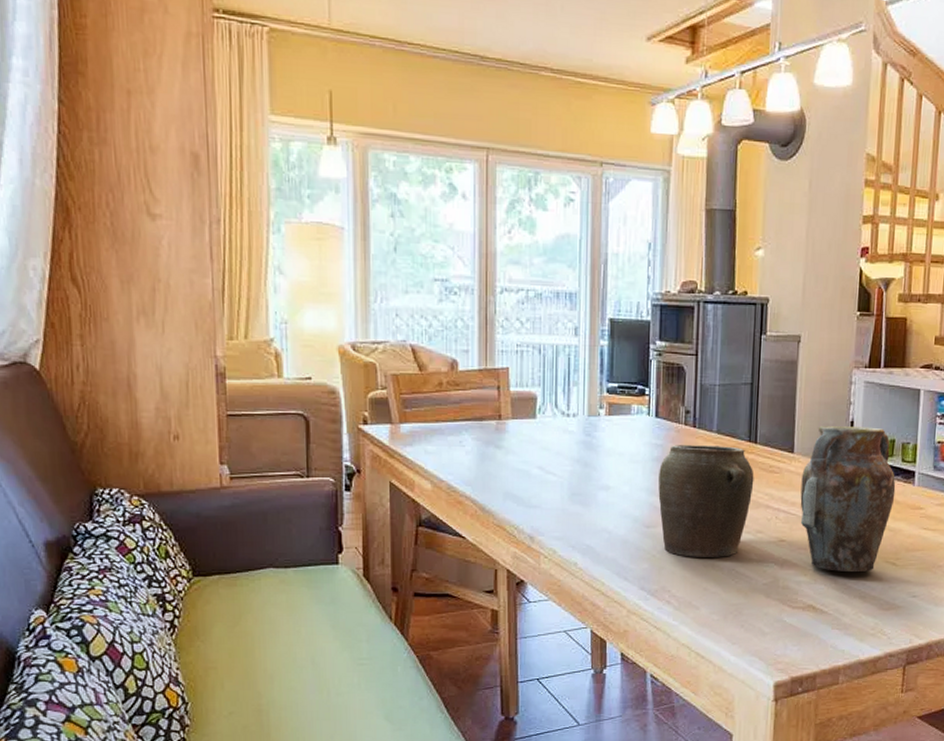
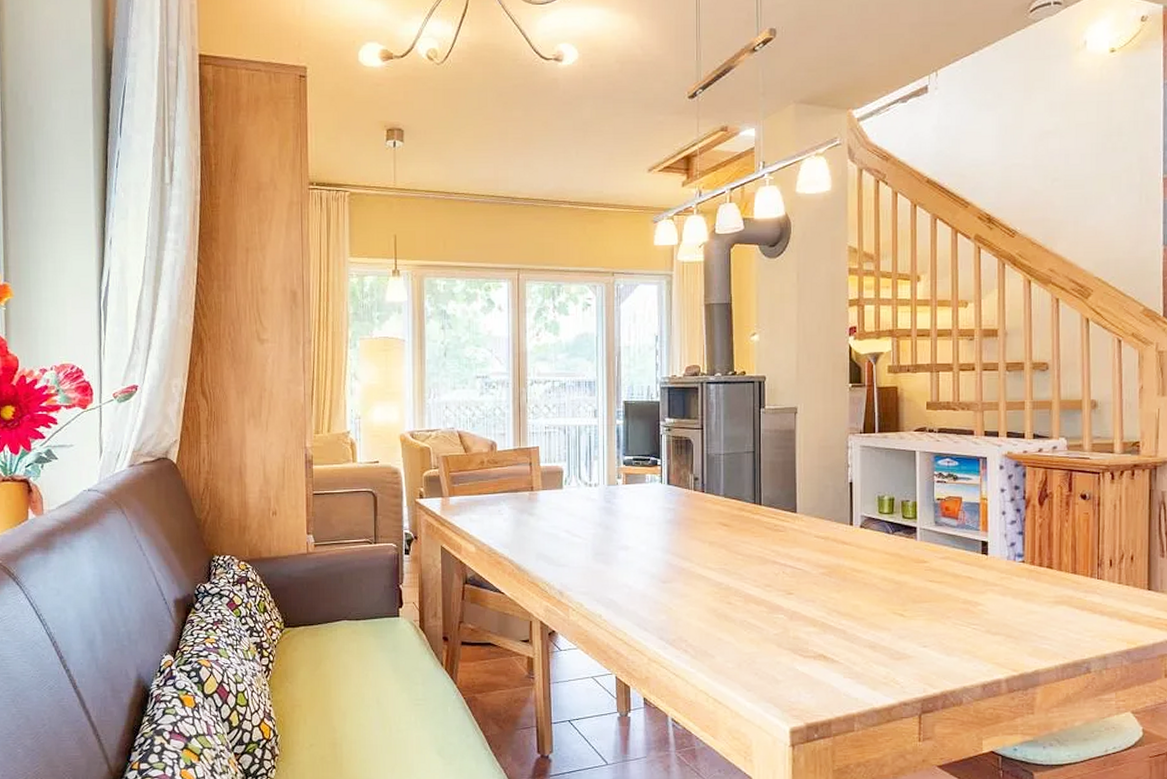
jar set: present [658,426,896,571] -> none [672,487,898,622]

